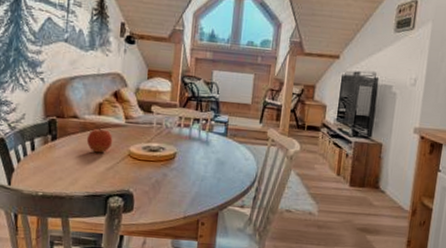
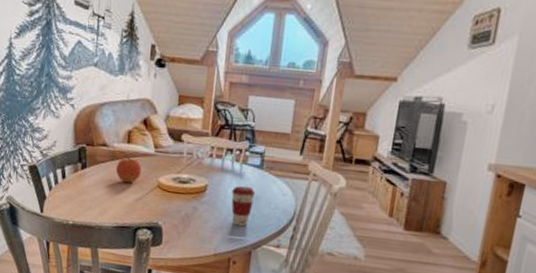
coffee cup: none [199,152,221,190] -> present [231,186,256,227]

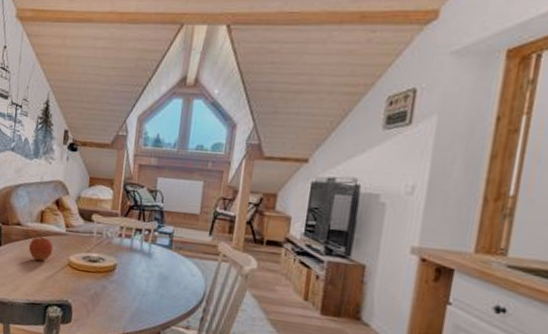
coffee cup: present [231,186,256,227] -> none [140,265,165,307]

